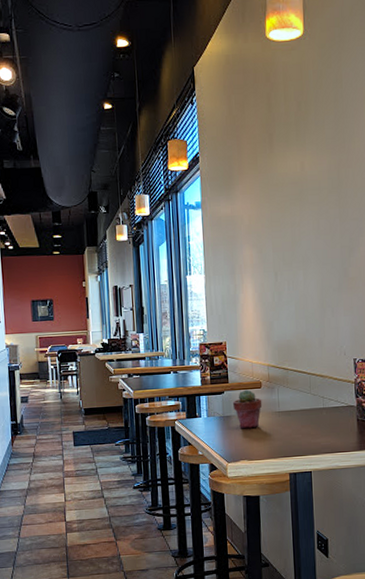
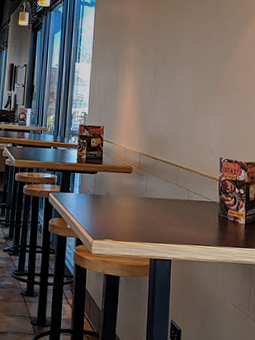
potted succulent: present [232,389,263,429] -> none [103,172,131,210]

